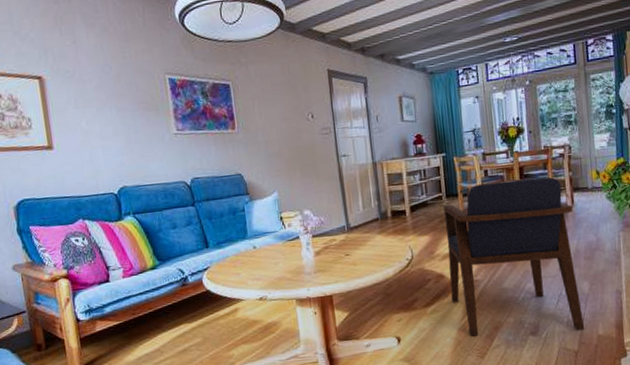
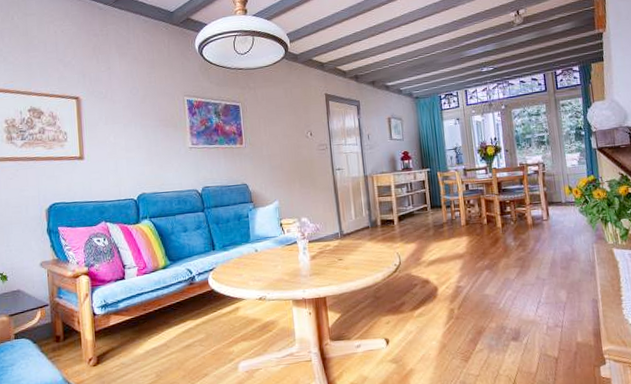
armchair: present [443,177,585,337] -> none [428,192,564,340]

